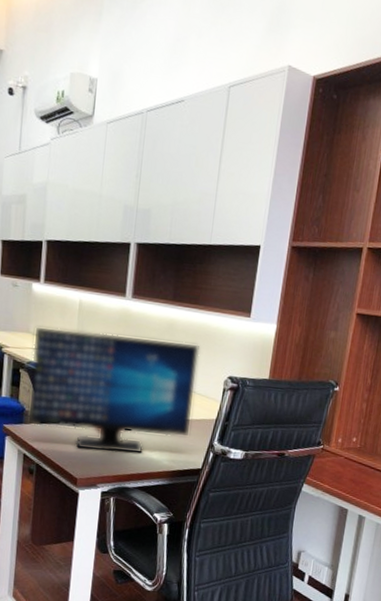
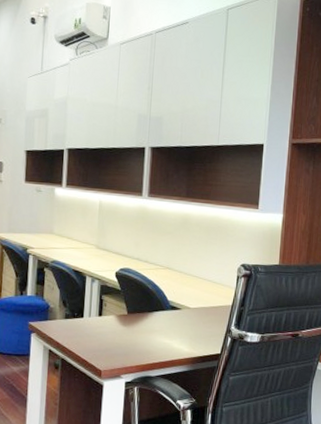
computer monitor: present [27,325,200,455] -> none [52,227,214,344]

